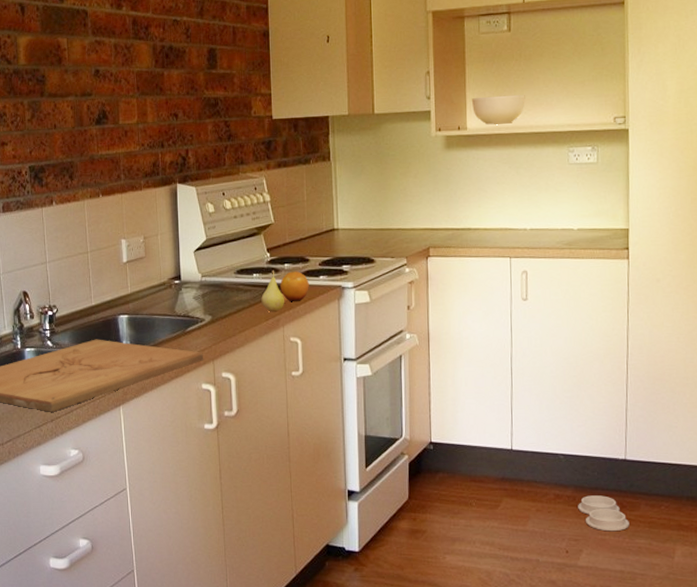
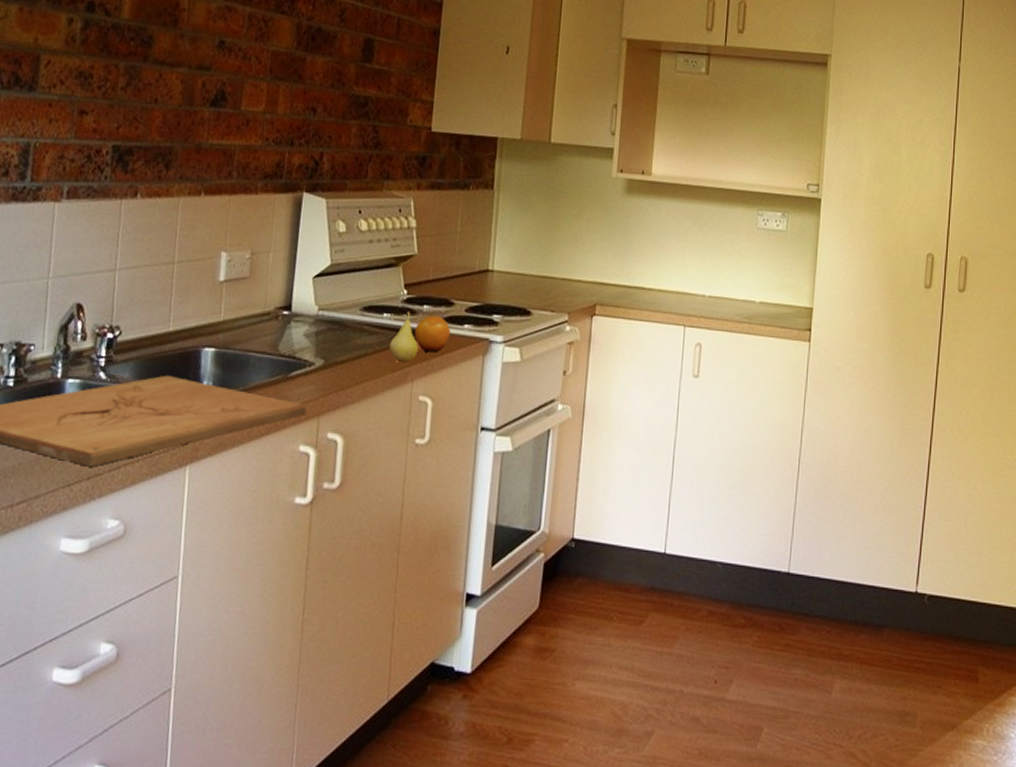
bowl: present [471,94,525,125] -> none [659,141,718,175]
pet bowl: present [578,495,629,532] -> none [732,614,787,659]

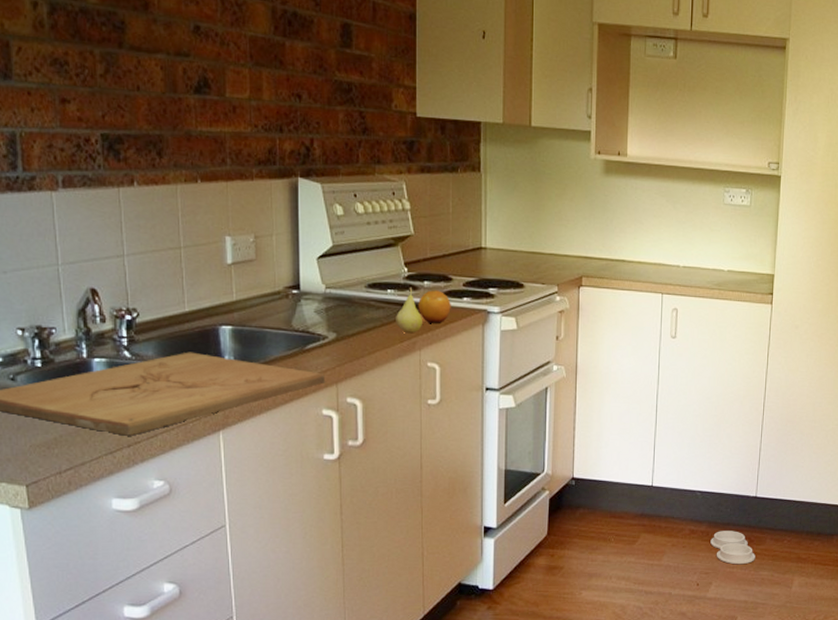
pet bowl: none [732,614,787,659] -> present [710,531,755,565]

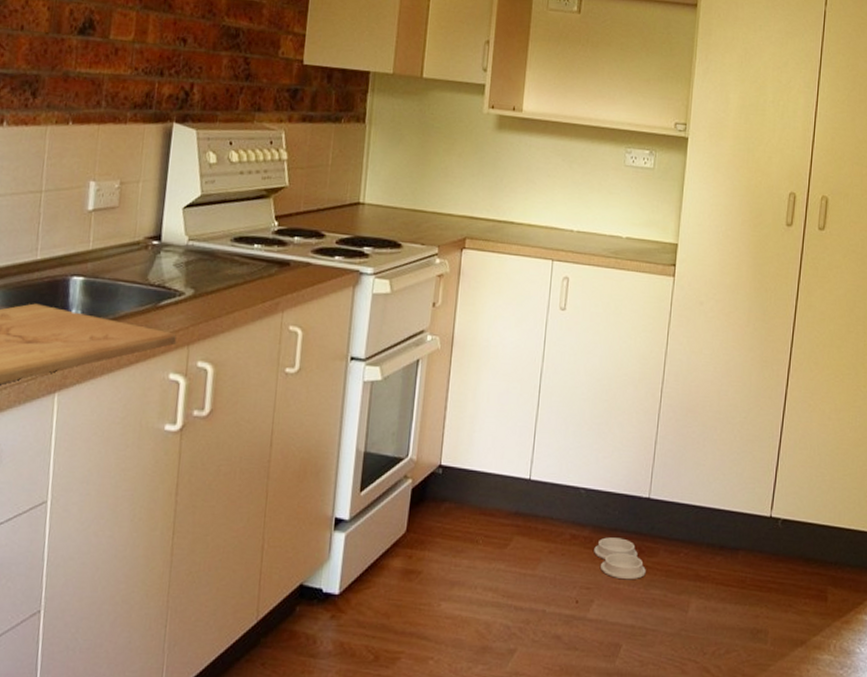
fruit: present [396,287,422,334] -> none [259,242,289,294]
fruit: present [418,290,451,325] -> none [285,246,321,285]

